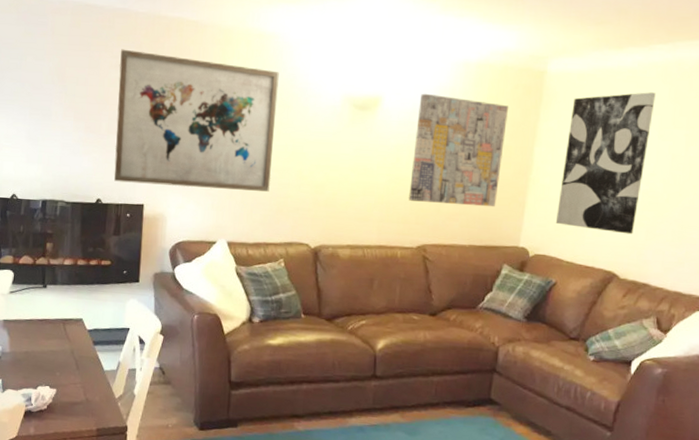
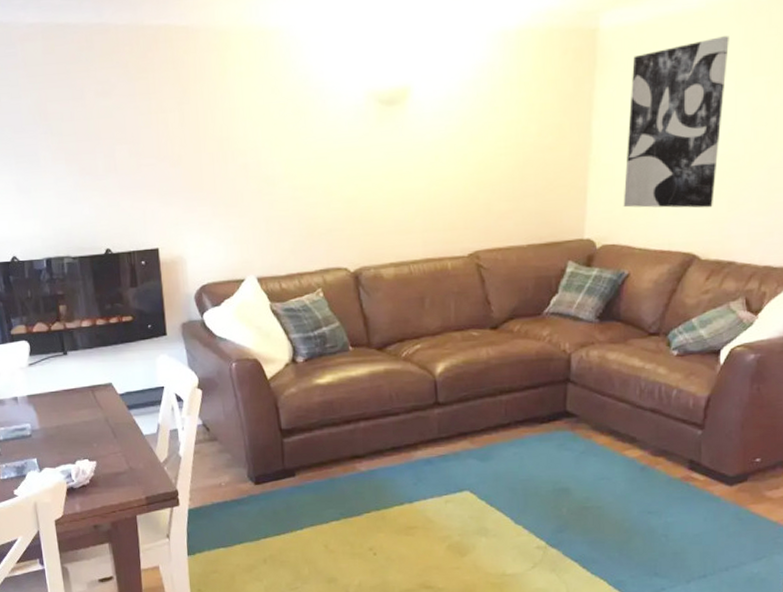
wall art: present [114,49,279,192] -> none [105,71,296,227]
wall art: present [409,93,509,208] -> none [453,74,559,204]

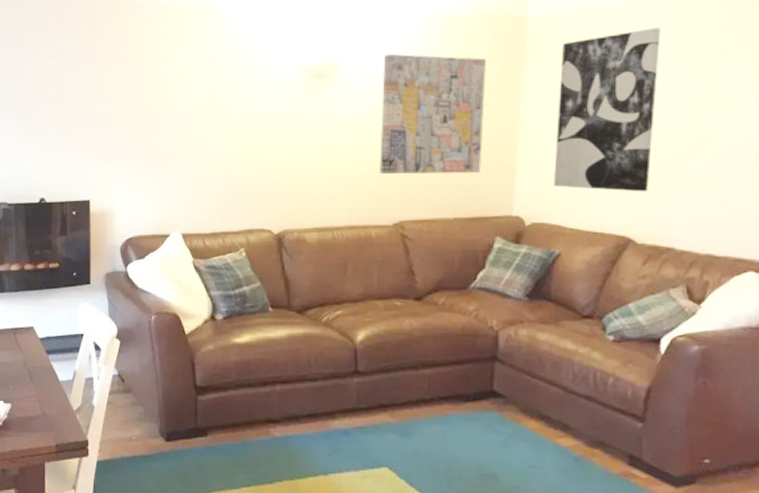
wall art: none [453,74,559,204] -> present [380,53,487,174]

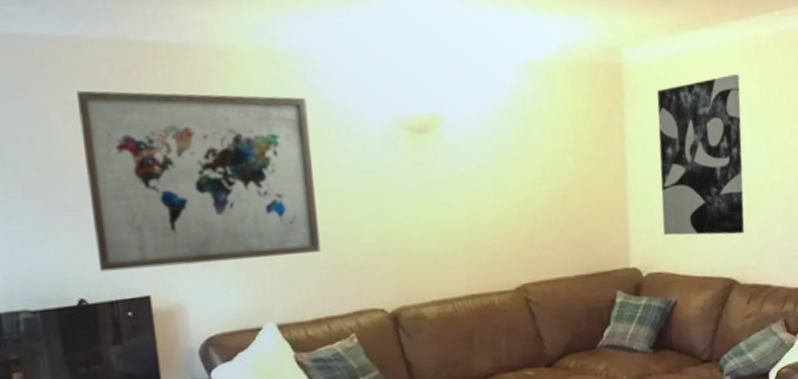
wall art: none [55,38,225,179] -> present [77,90,321,272]
wall art: present [380,53,487,174] -> none [486,103,596,235]

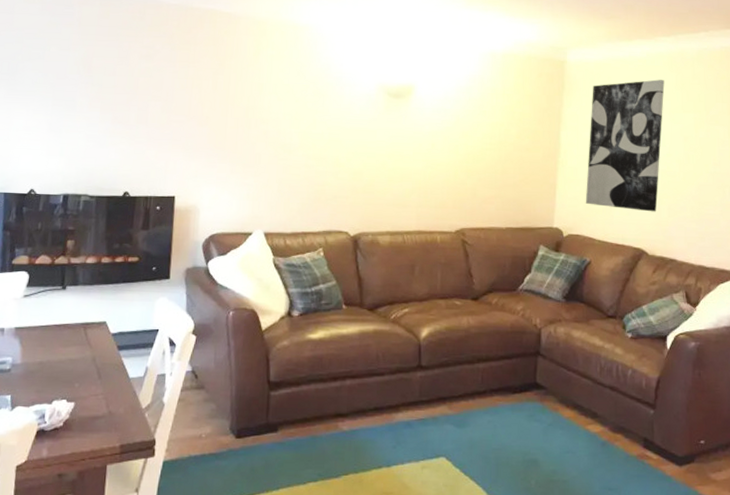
wall art: present [77,90,321,272] -> none [143,39,314,180]

